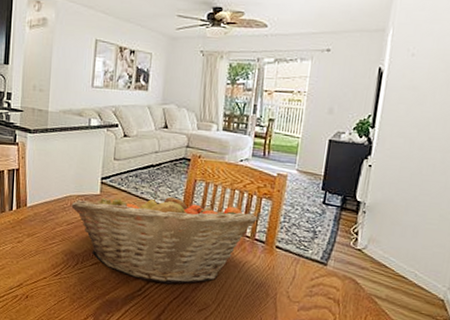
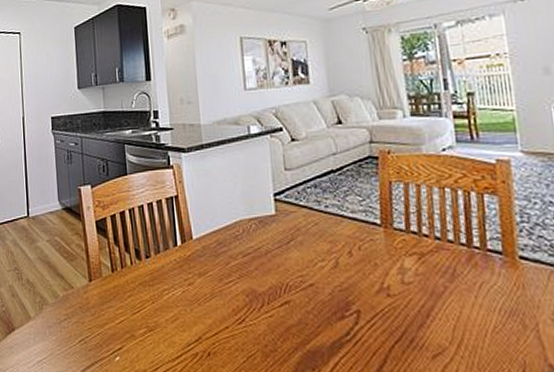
fruit basket: present [71,190,258,284] -> none [243,200,485,323]

